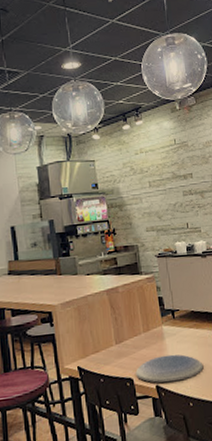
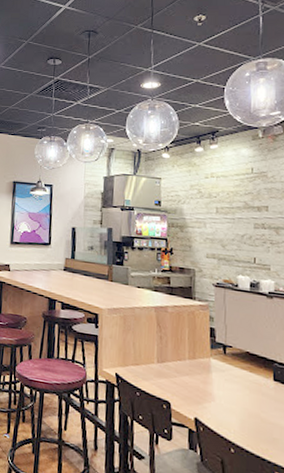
plate: present [135,354,204,383] -> none [174,388,253,422]

